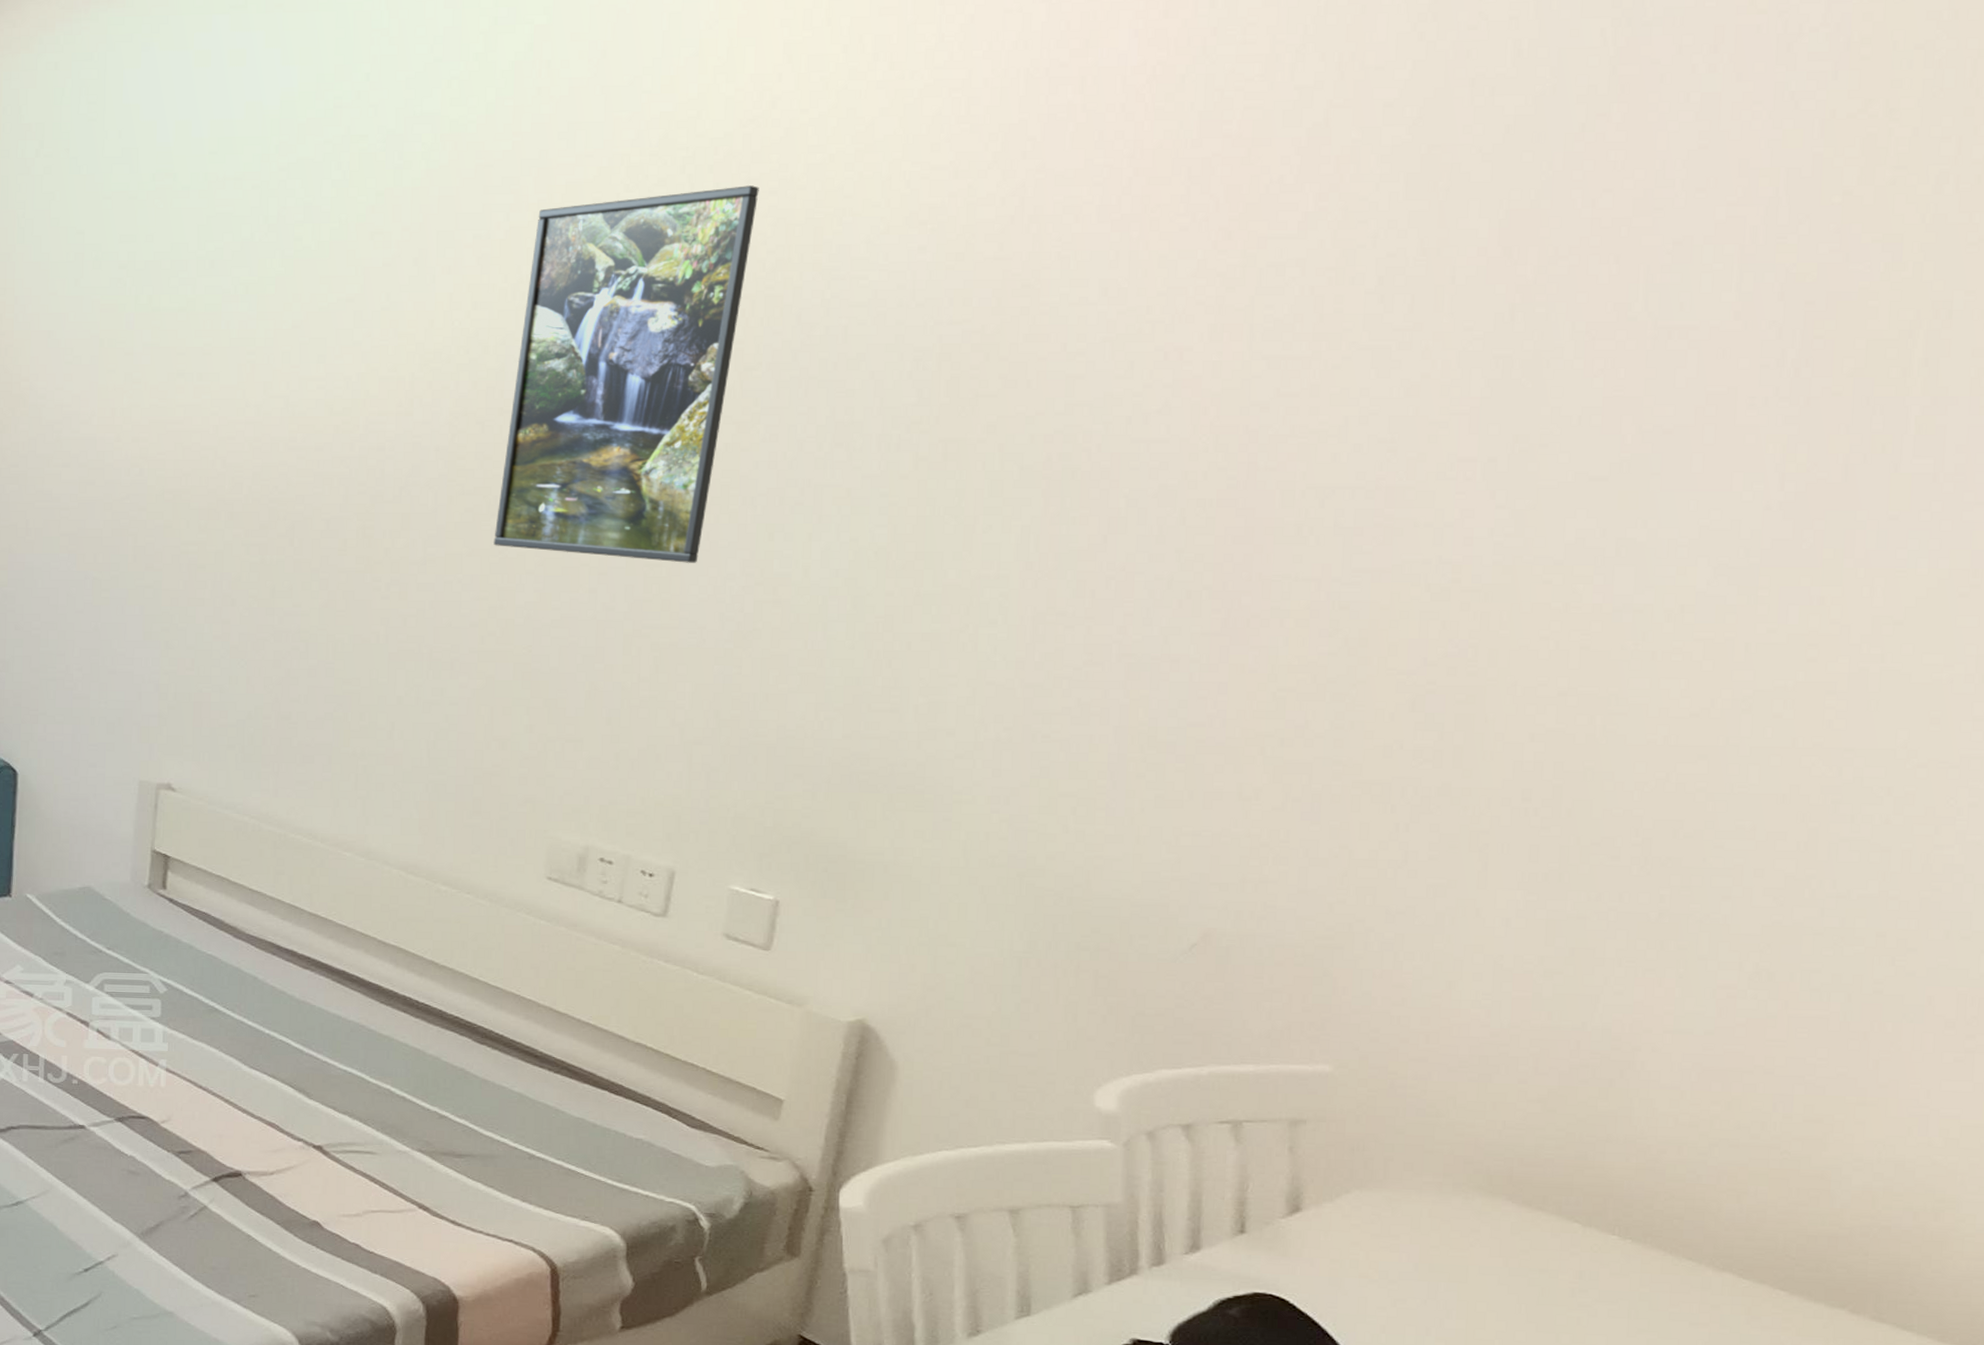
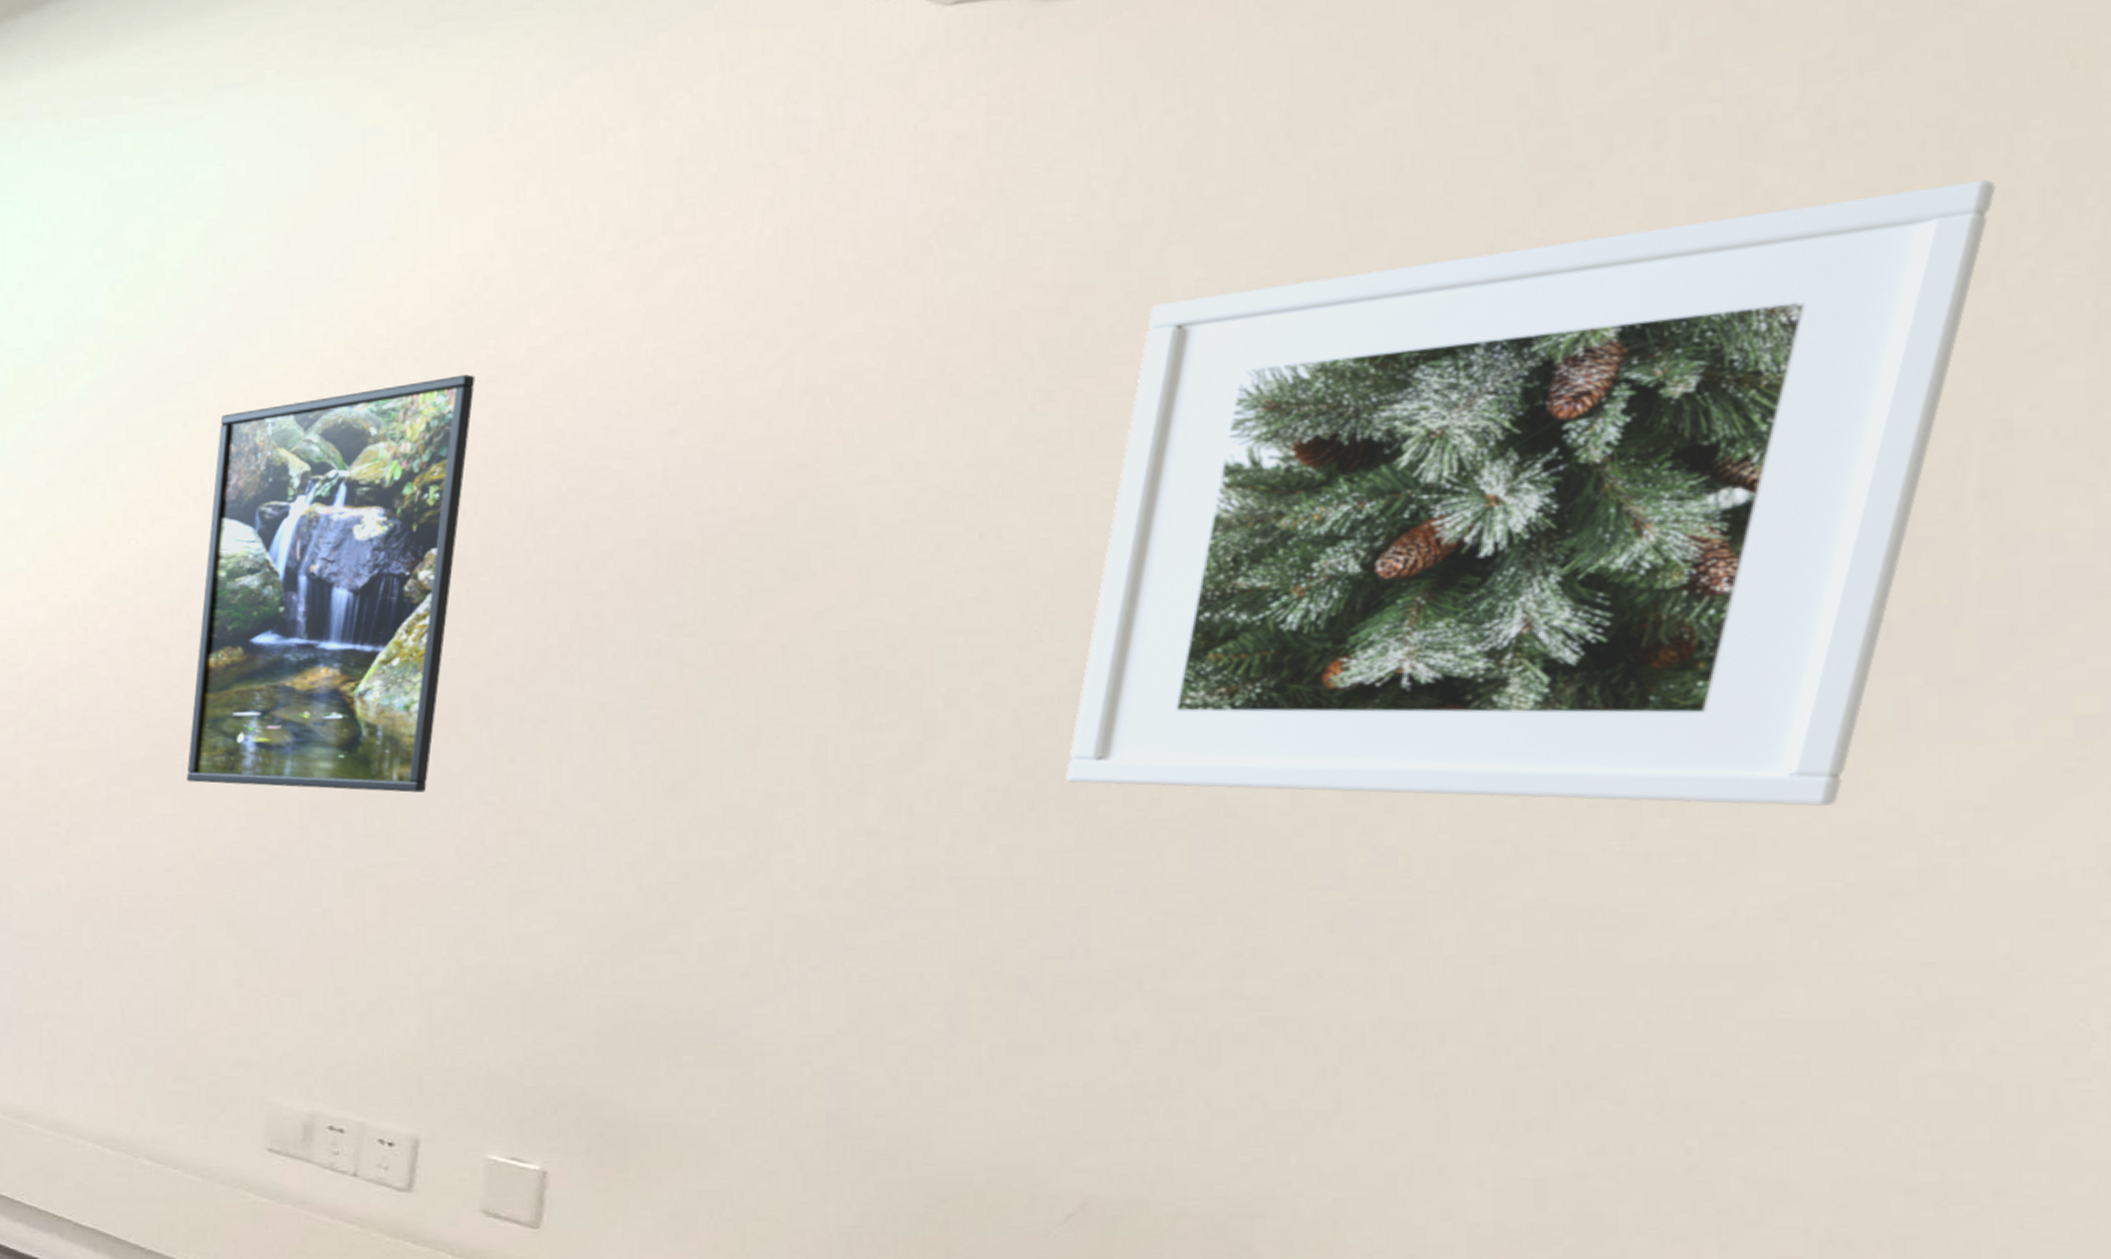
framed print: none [1218,96,1960,618] -> present [1066,179,1996,807]

